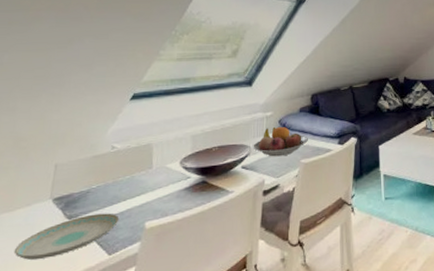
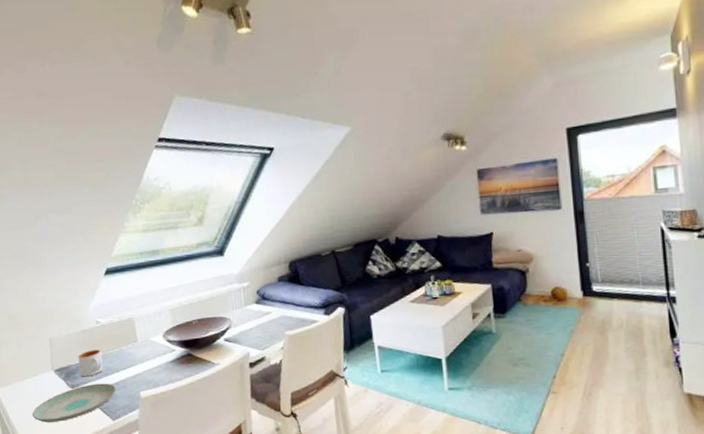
mug: none [82,176,112,207] -> present [78,349,103,377]
fruit bowl: present [253,126,308,157] -> none [233,297,291,329]

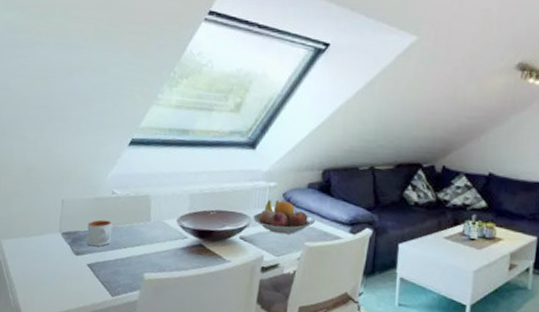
plate: present [32,383,116,423] -> none [33,254,120,287]
fruit bowl: none [233,297,291,329] -> present [253,199,315,235]

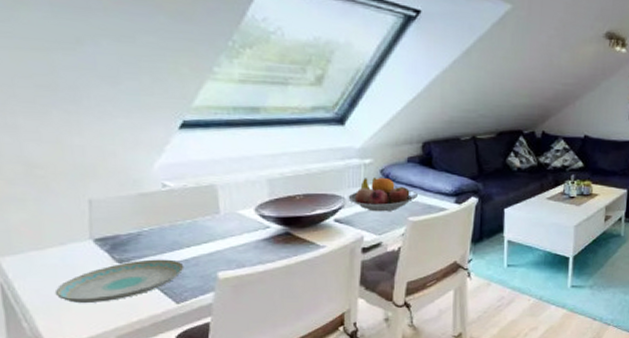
plate: none [33,254,120,287] -> present [56,259,185,303]
mug: present [87,219,113,247] -> none [131,218,168,251]

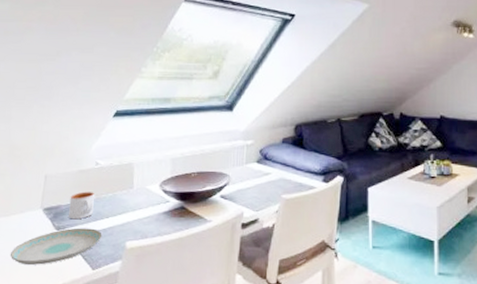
mug: none [131,218,168,251] -> present [69,191,95,220]
fruit bowl: present [348,177,418,212] -> none [232,156,290,189]

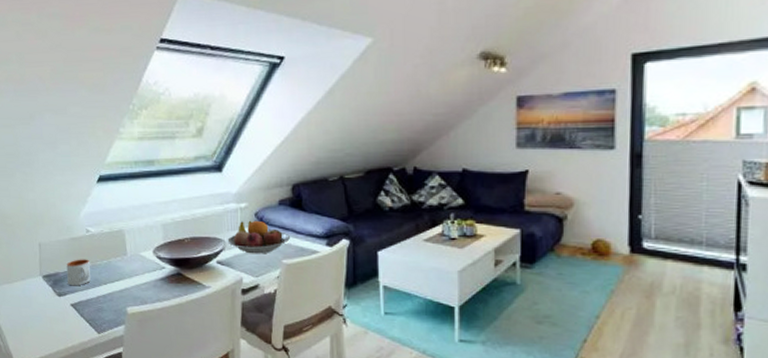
plate: present [11,227,102,265] -> none [19,294,103,329]
fruit bowl: none [232,156,290,189] -> present [227,220,290,254]

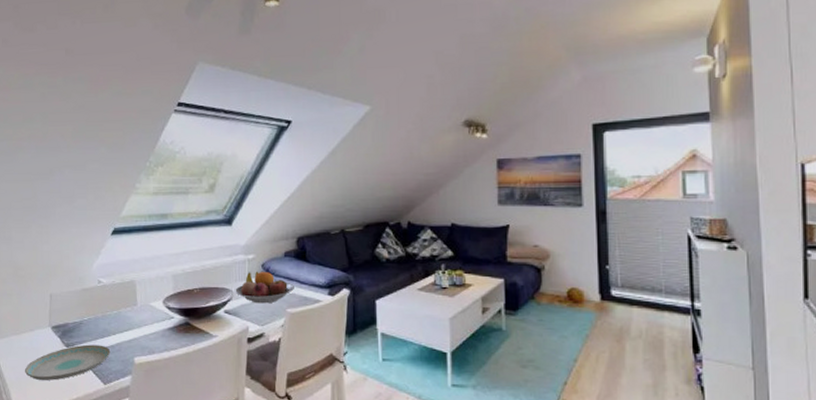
plate: none [19,294,103,329] -> present [25,344,111,381]
mug: present [66,259,91,286] -> none [76,309,101,337]

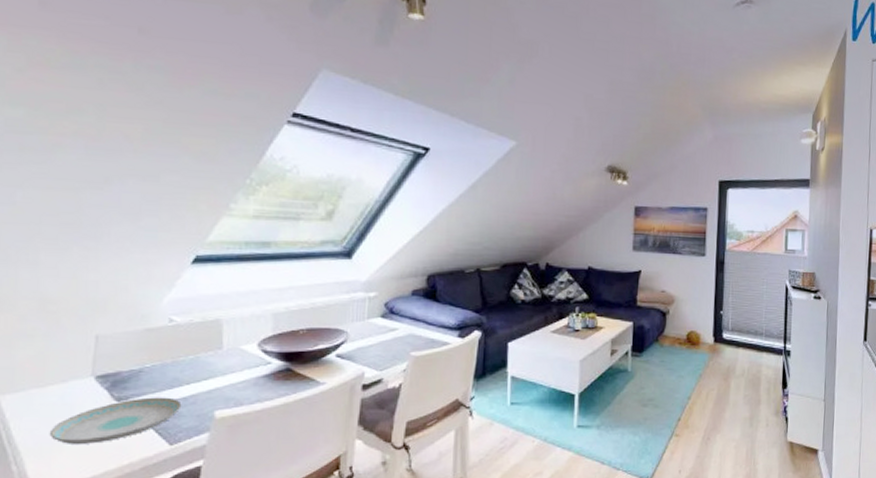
fruit bowl: present [235,271,294,304] -> none [351,310,421,347]

